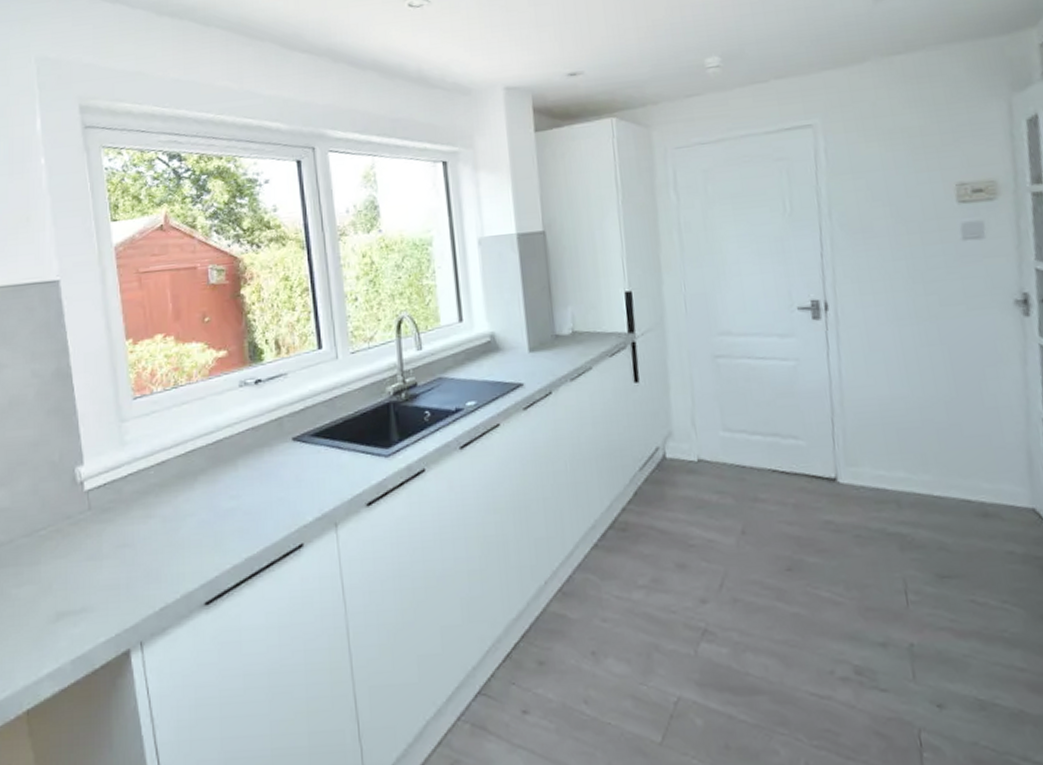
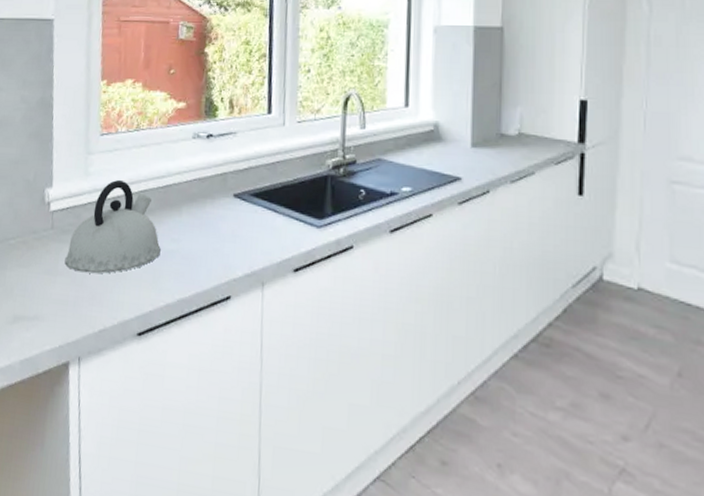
kettle: none [109,443,219,551] -> present [64,179,161,274]

